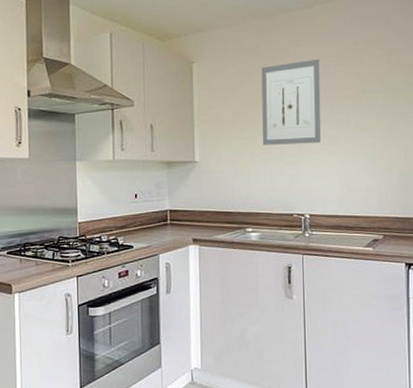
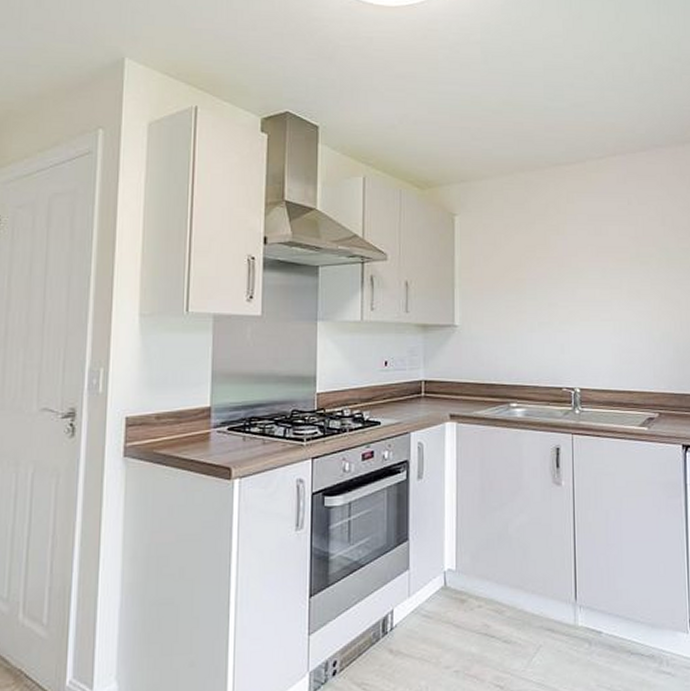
wall art: present [261,58,321,145] -> none [529,217,593,309]

